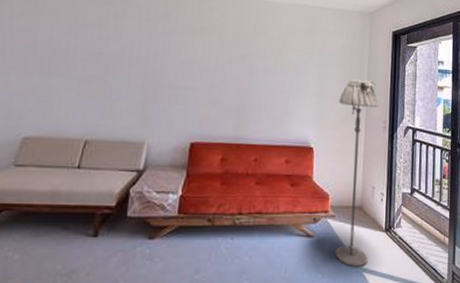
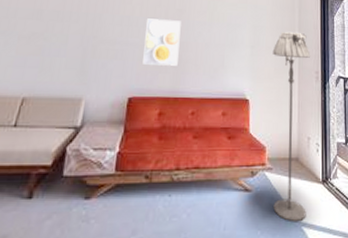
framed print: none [205,63,245,112] -> present [143,18,181,66]

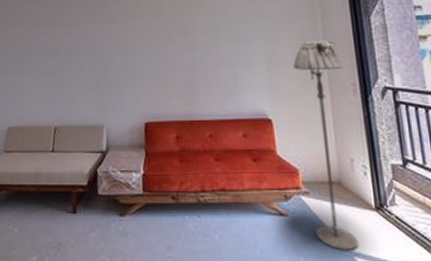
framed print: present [143,18,181,66] -> none [152,43,188,90]

